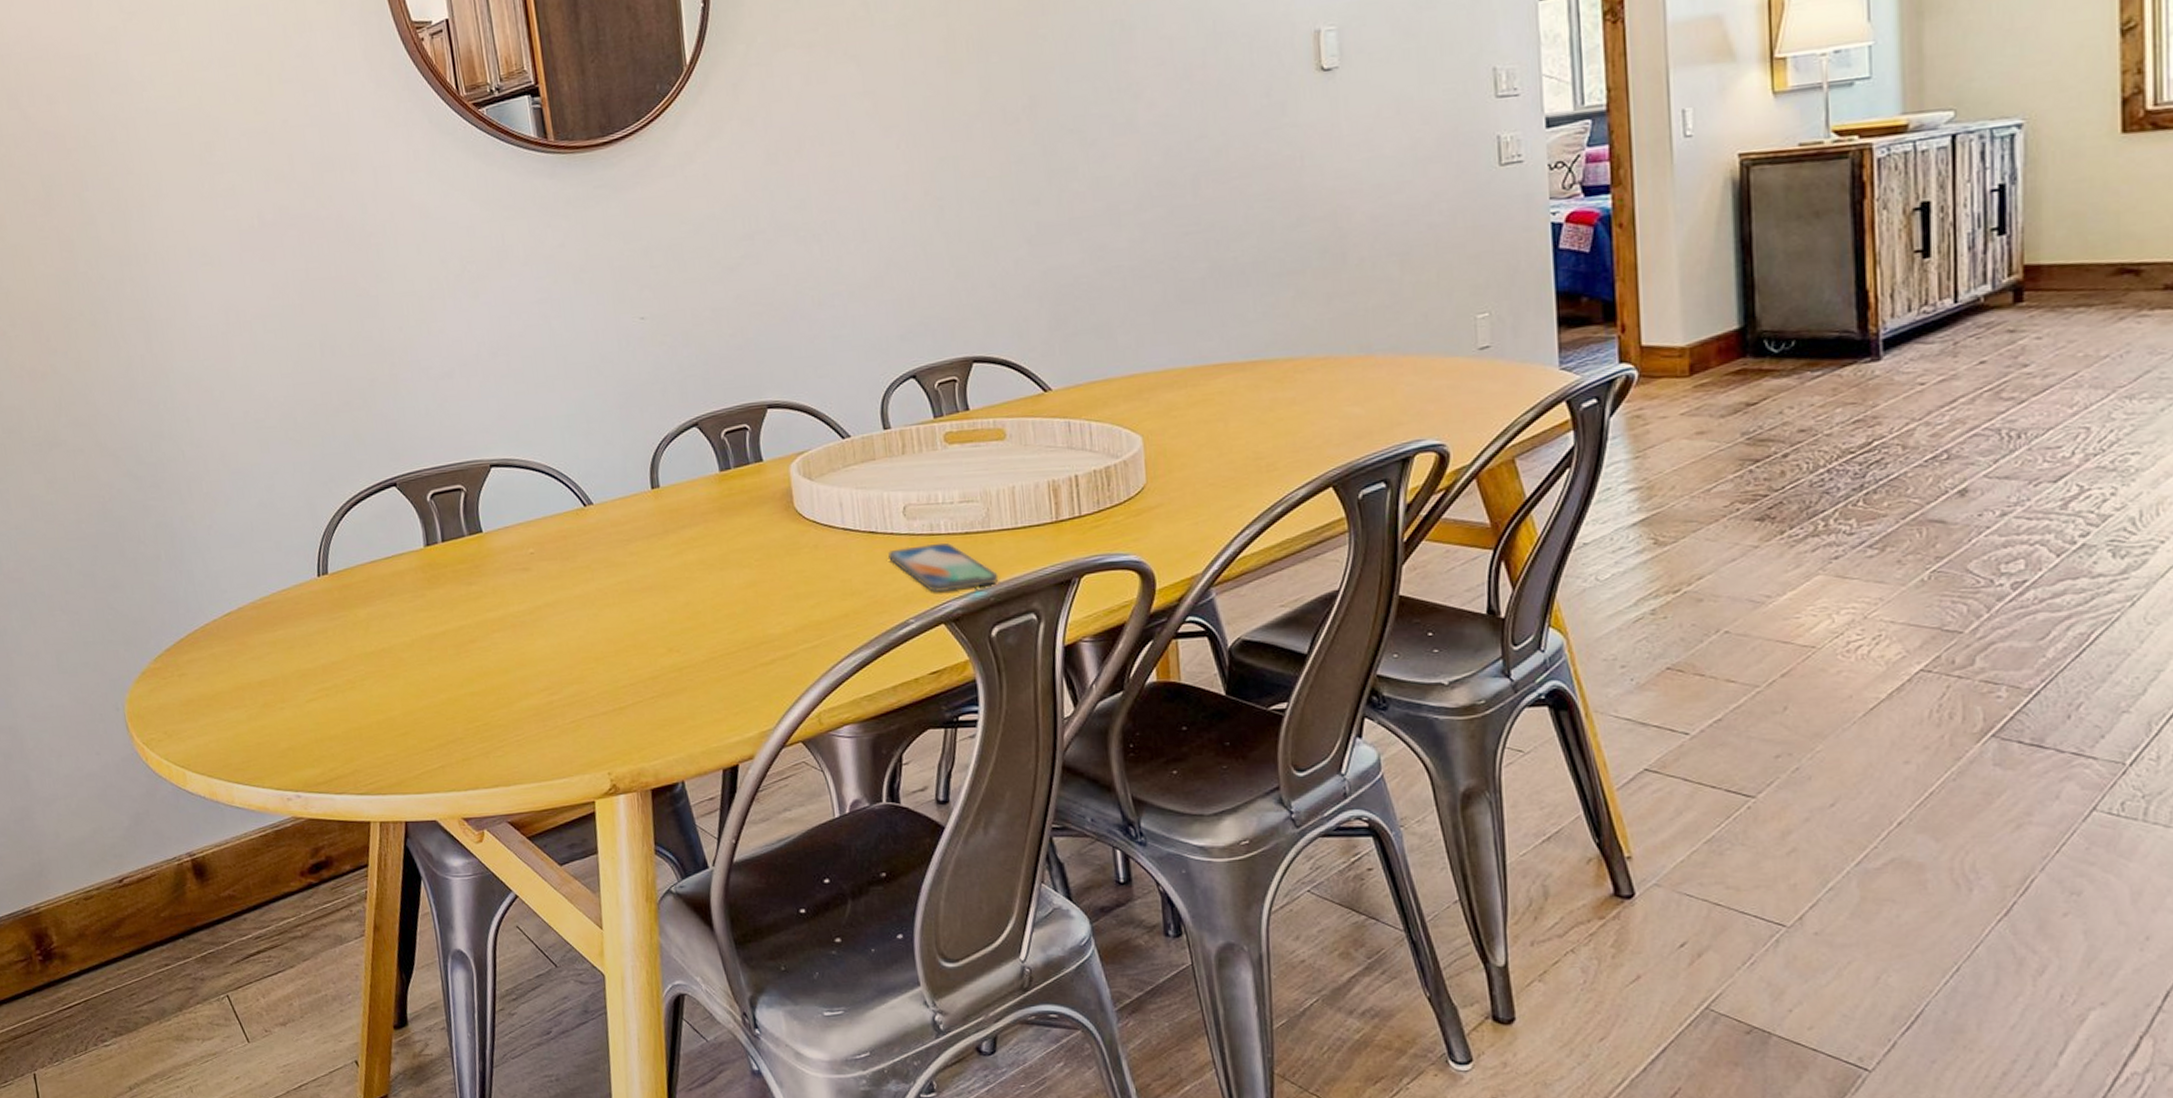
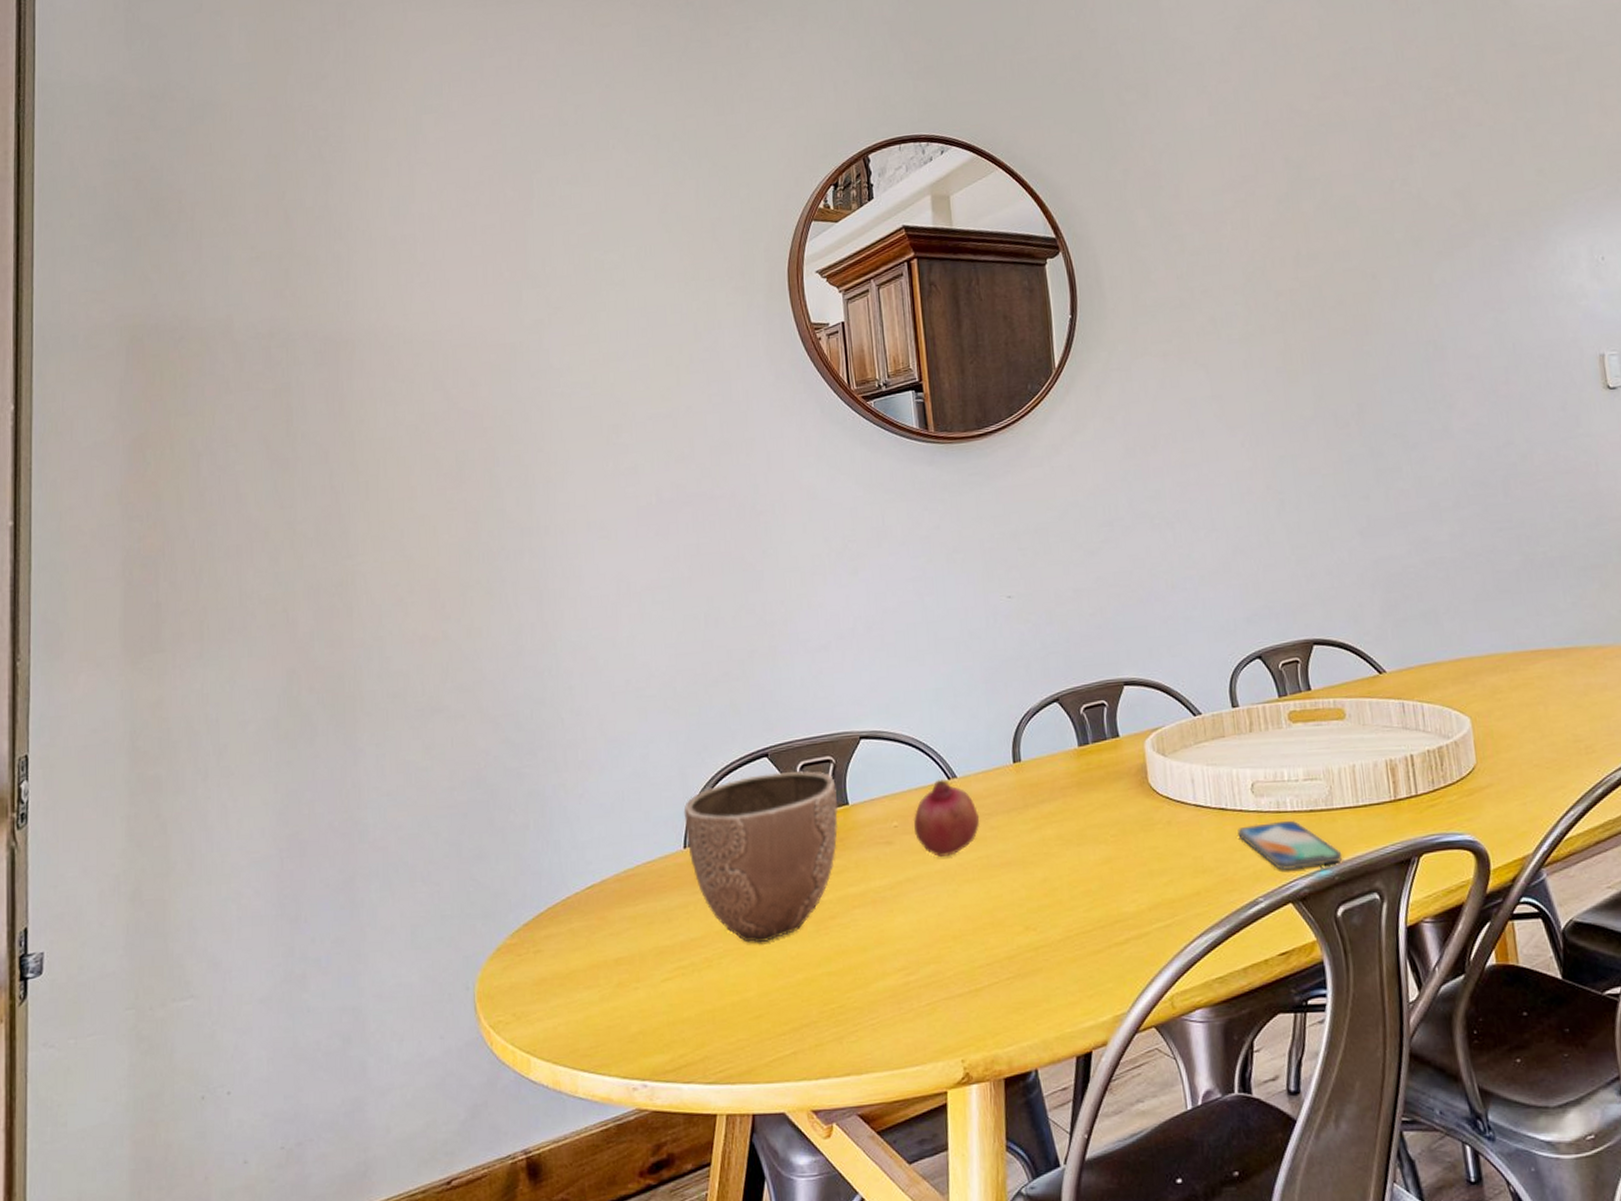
decorative bowl: none [314,499,473,666] -> present [683,771,839,943]
fruit: none [549,506,619,582] -> present [913,780,980,857]

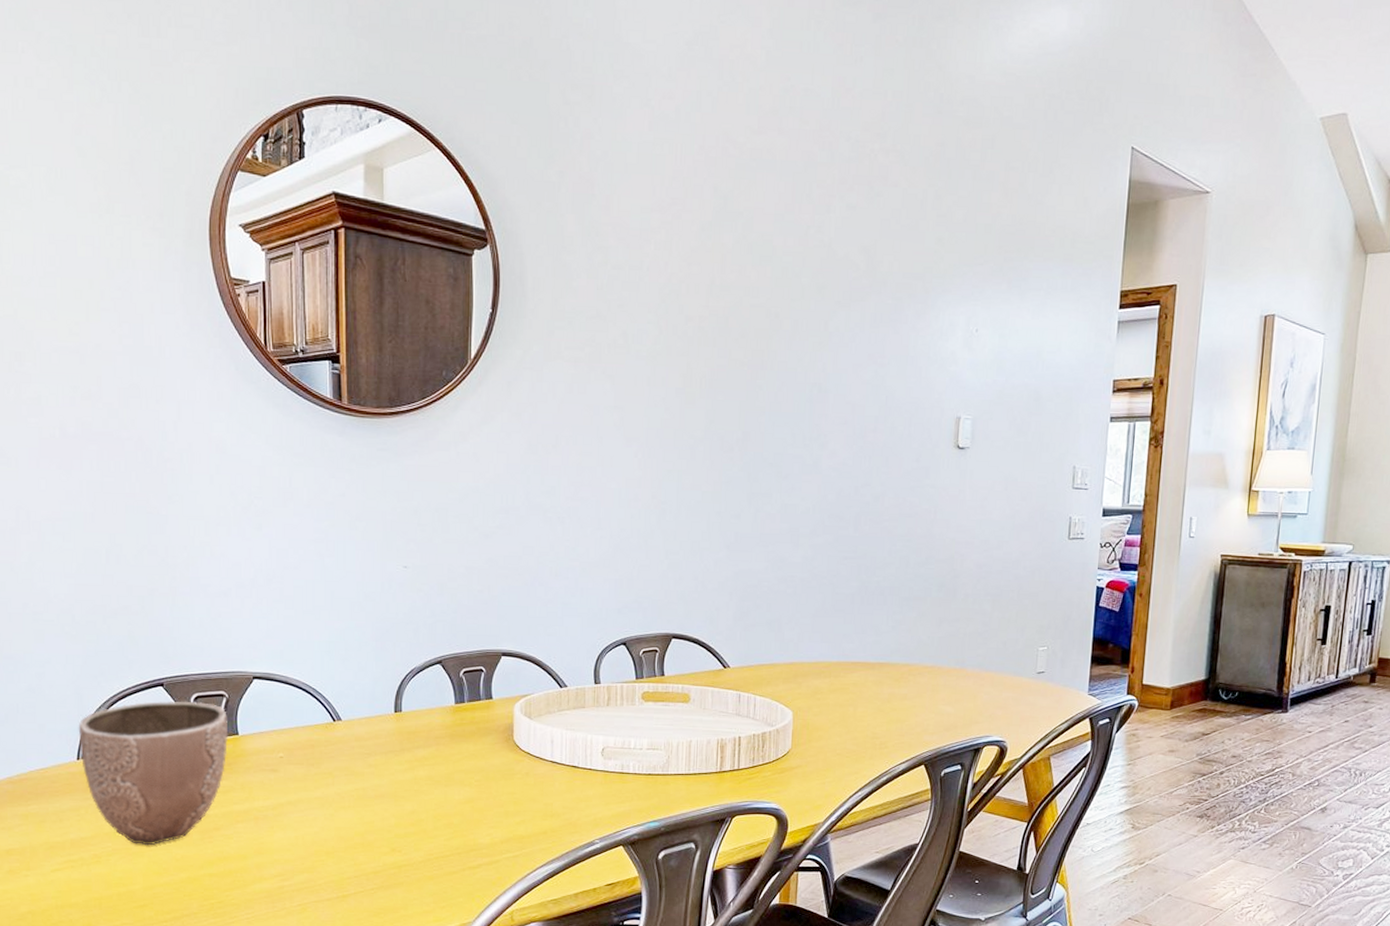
fruit: present [913,780,980,857] -> none [298,721,360,786]
smartphone: present [1237,820,1343,871] -> none [584,780,670,820]

